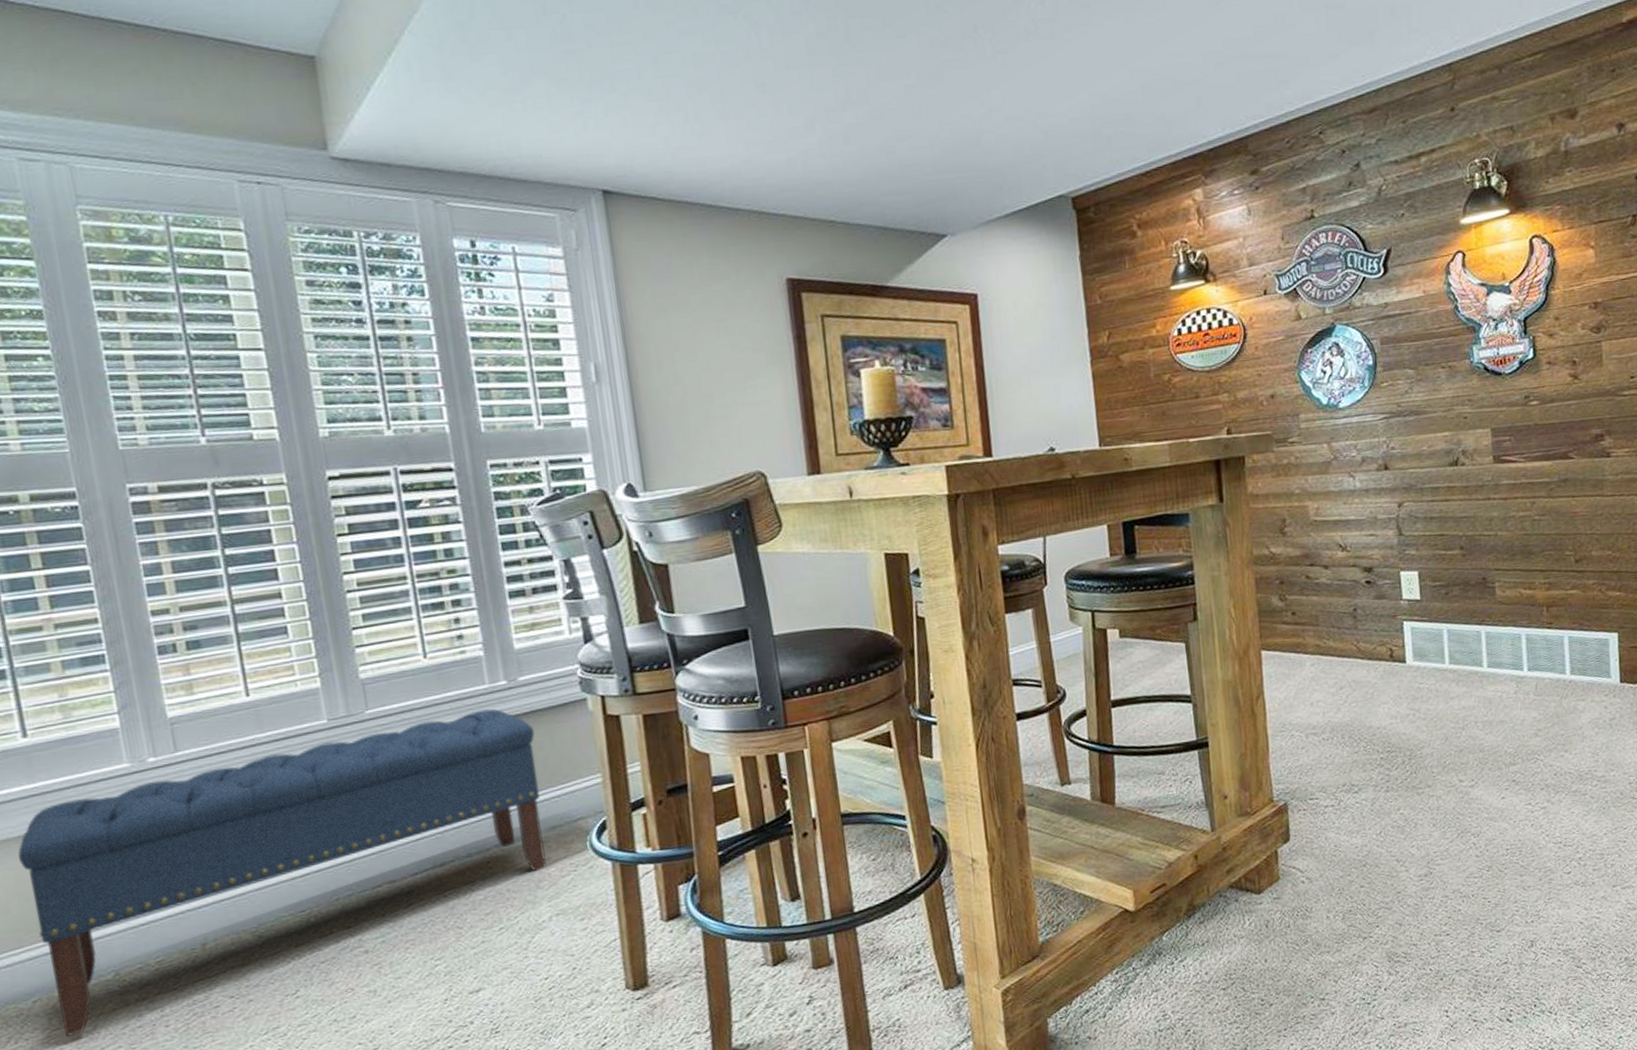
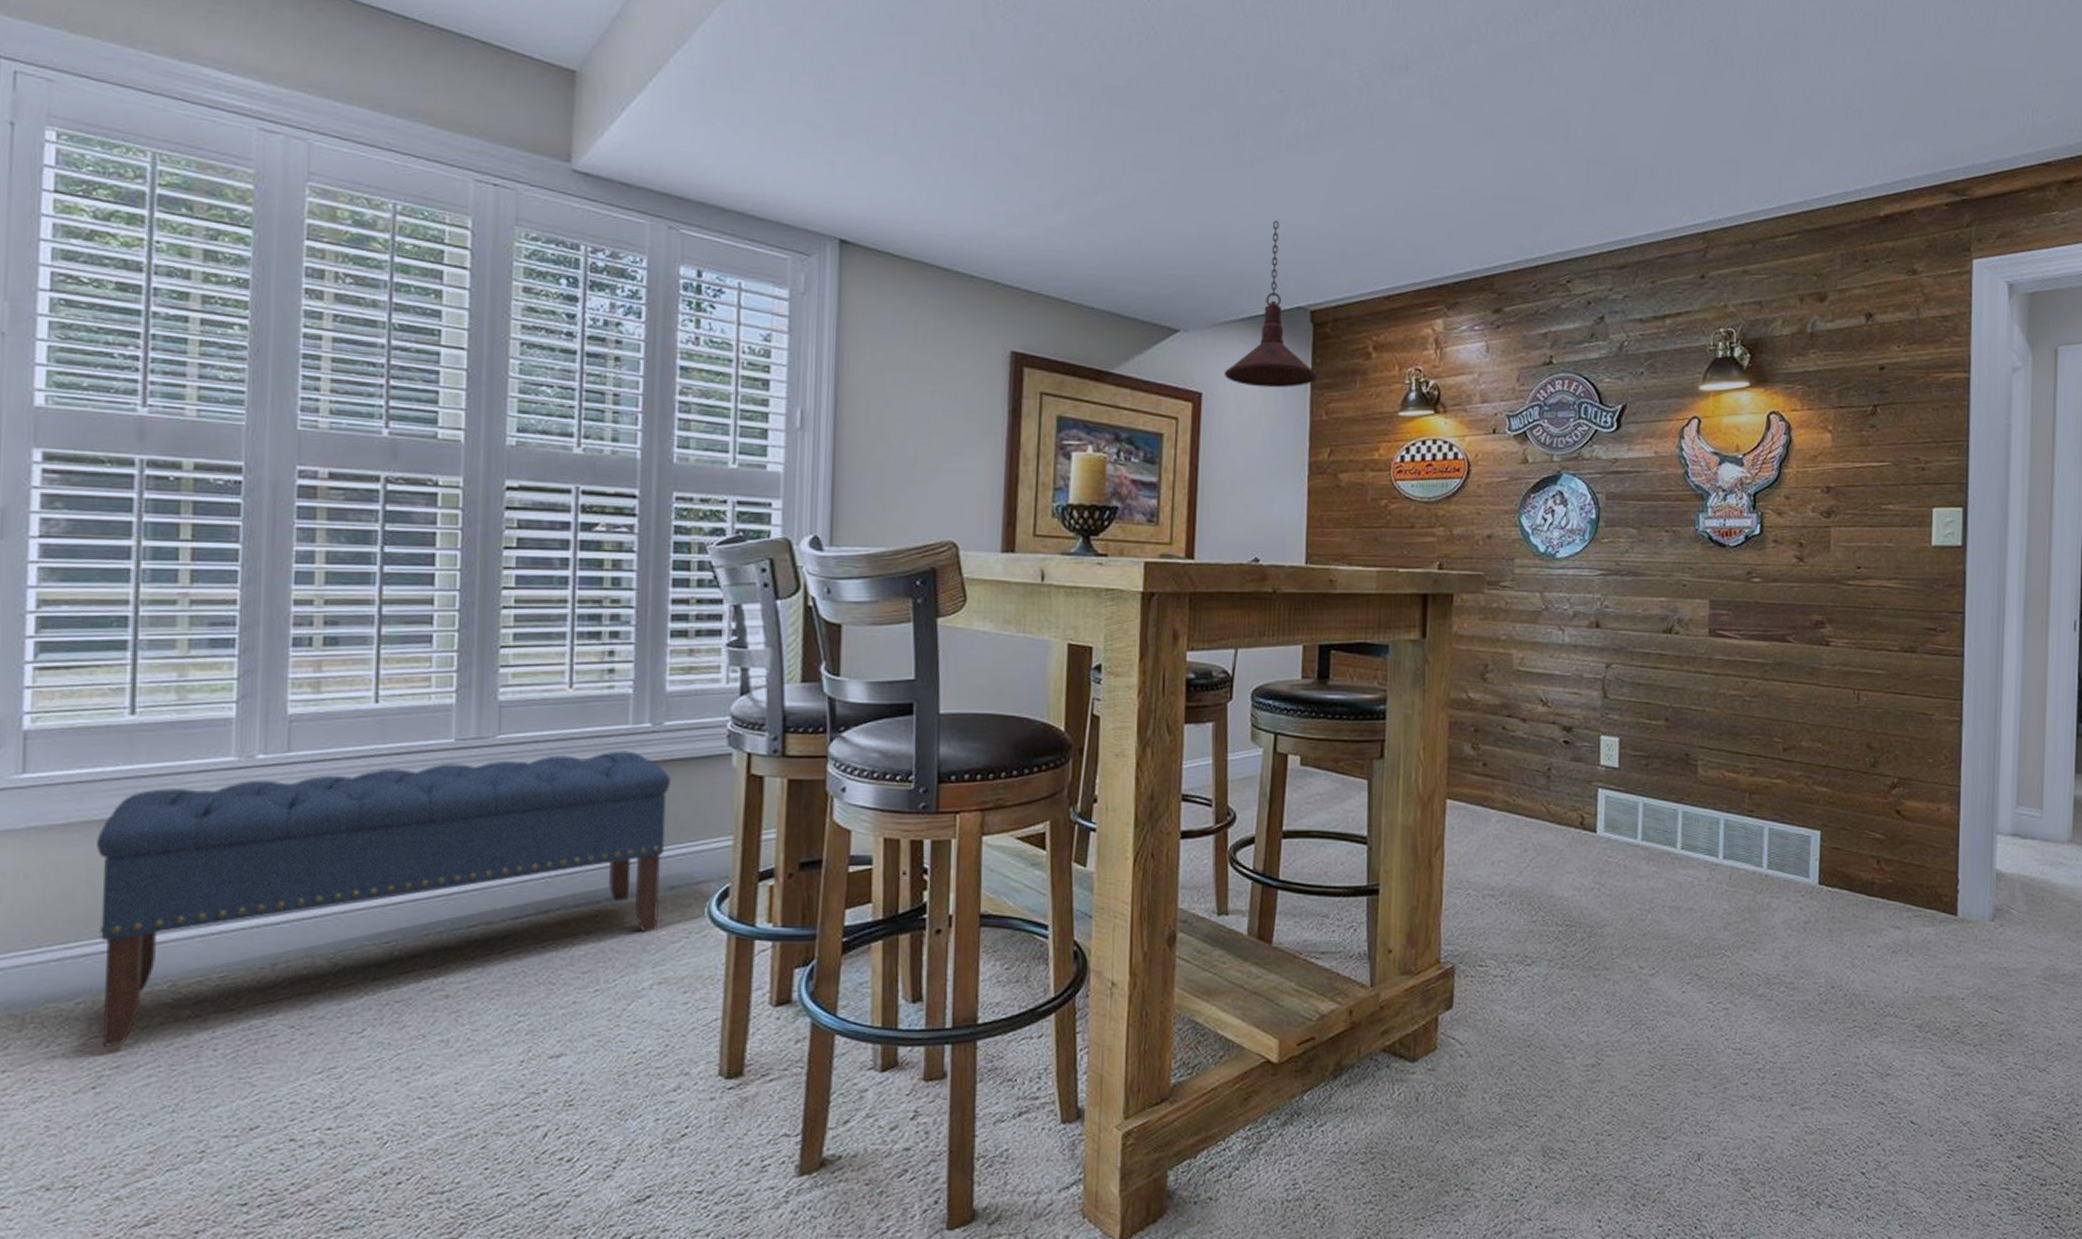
pendant light: none [995,111,1087,281] -> present [1223,220,1318,388]

